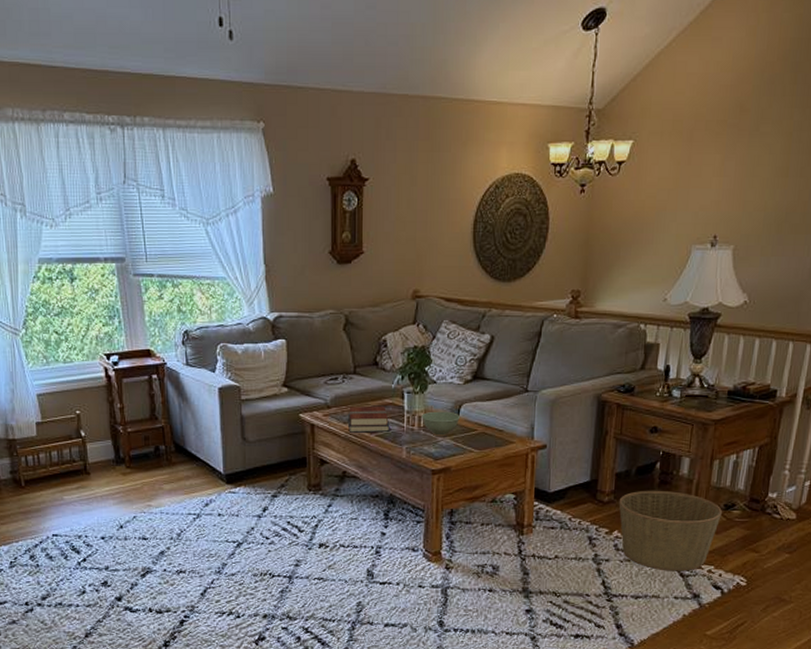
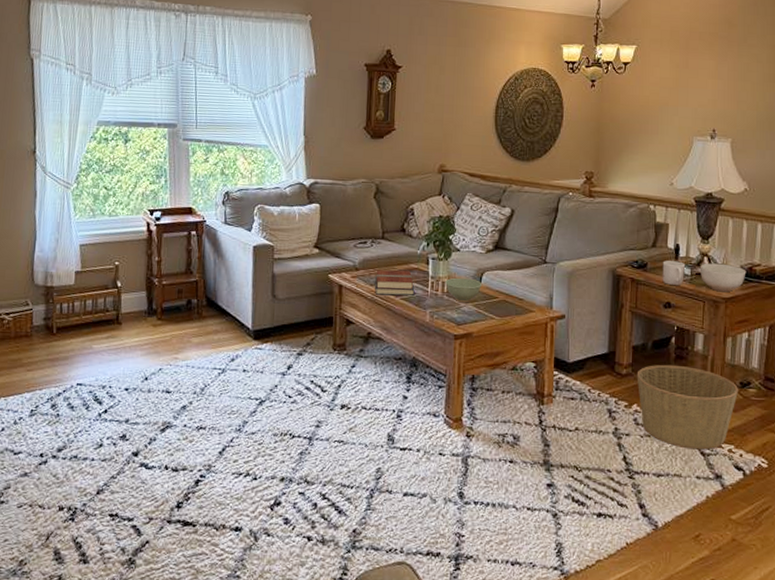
mug: none [649,383,676,410] -> present [662,261,686,286]
bowl: none [690,384,740,414] -> present [699,263,746,293]

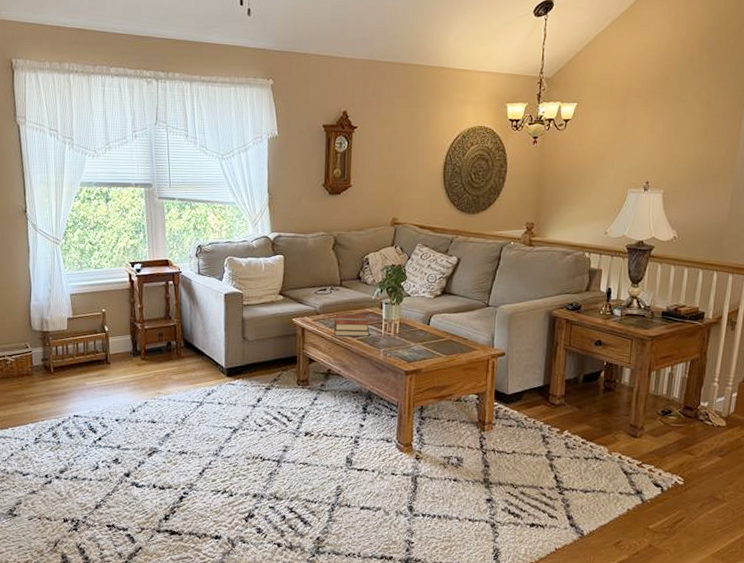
bowl: present [445,277,483,303] -> none [397,320,431,343]
basket: present [636,364,738,450] -> none [568,395,660,470]
mug: present [662,261,686,286] -> none [594,303,617,326]
bowl: present [699,263,746,293] -> none [629,305,672,331]

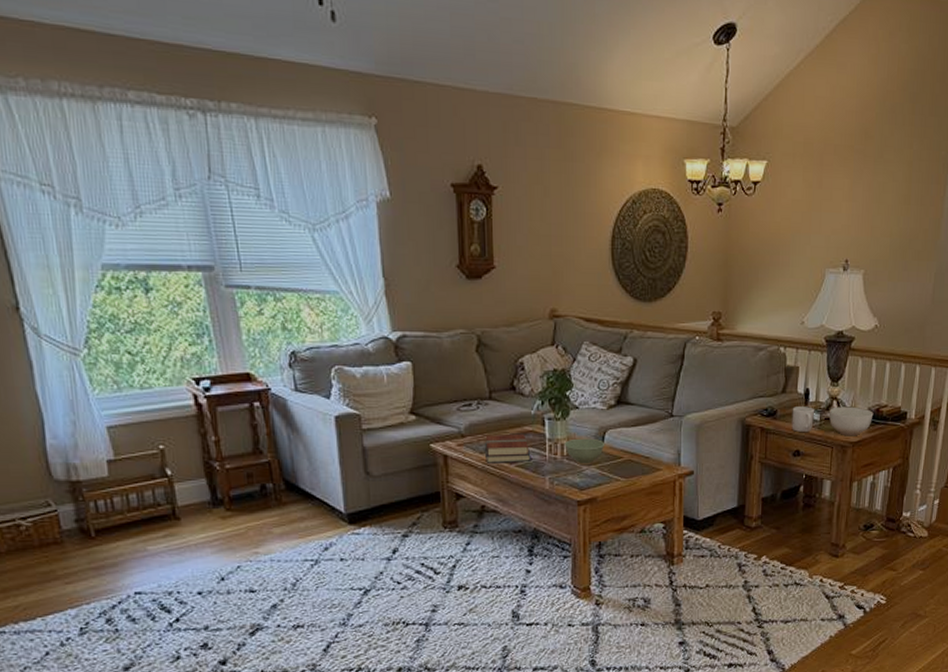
bowl: none [397,320,431,343] -> present [564,438,606,466]
mug: none [594,303,617,326] -> present [791,407,815,433]
bowl: none [629,305,672,331] -> present [829,406,874,436]

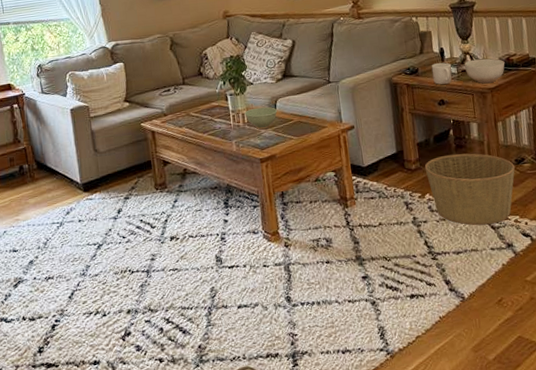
books: present [484,435,531,463] -> none [182,109,220,135]
basket: none [766,513,862,594] -> present [424,153,515,226]

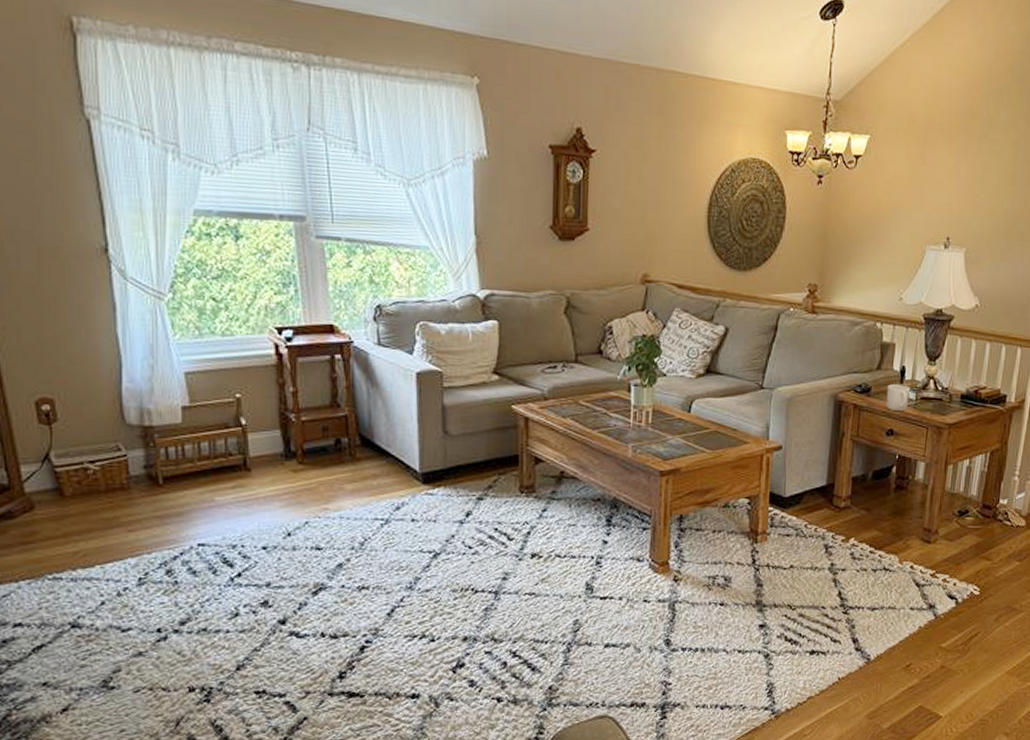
bowl: present [245,106,278,130] -> none [650,406,692,435]
basket: present [424,153,515,226] -> none [855,495,956,581]
bowl: present [464,58,505,84] -> none [925,386,972,418]

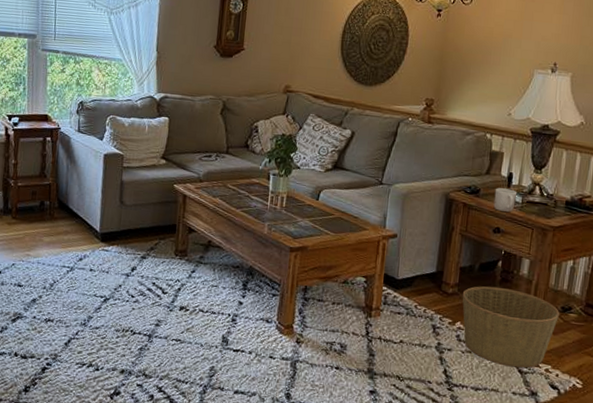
basket: none [855,495,956,581] -> present [462,286,559,369]

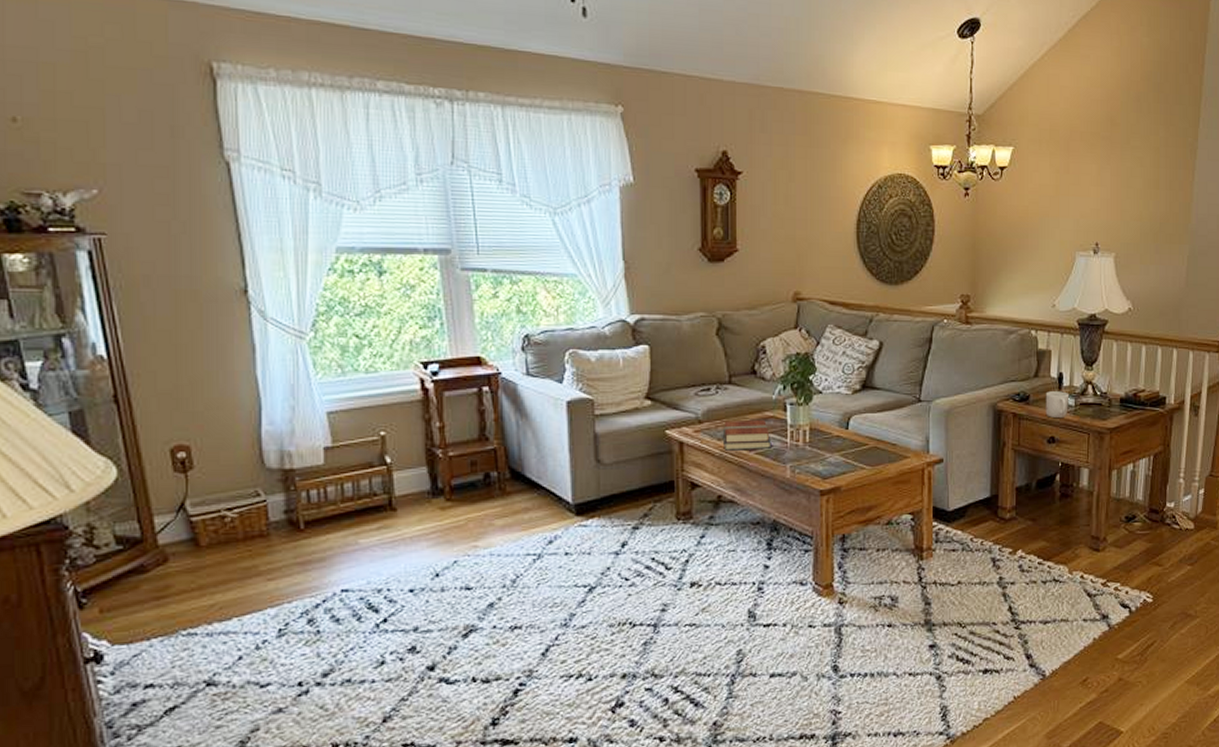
books: none [217,182,255,208] -> present [722,420,772,451]
basket: present [462,286,559,369] -> none [1021,504,1123,592]

